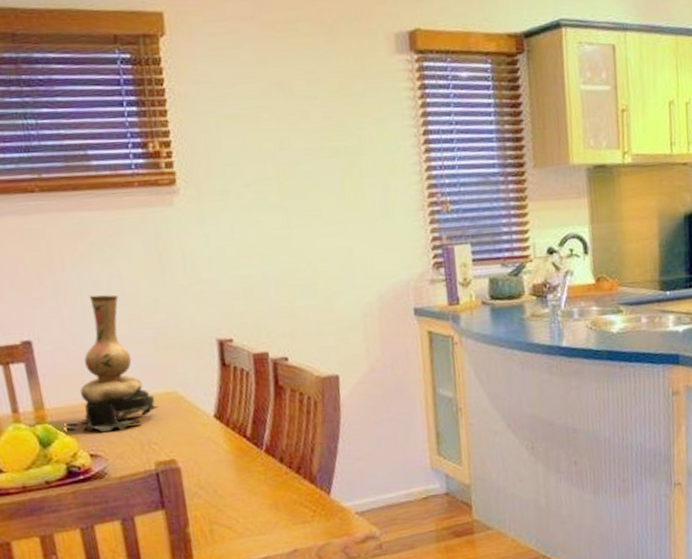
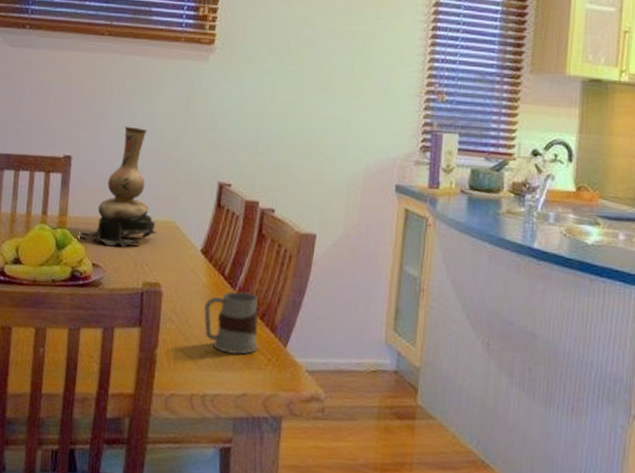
mug: none [231,448,300,515] -> present [203,291,259,355]

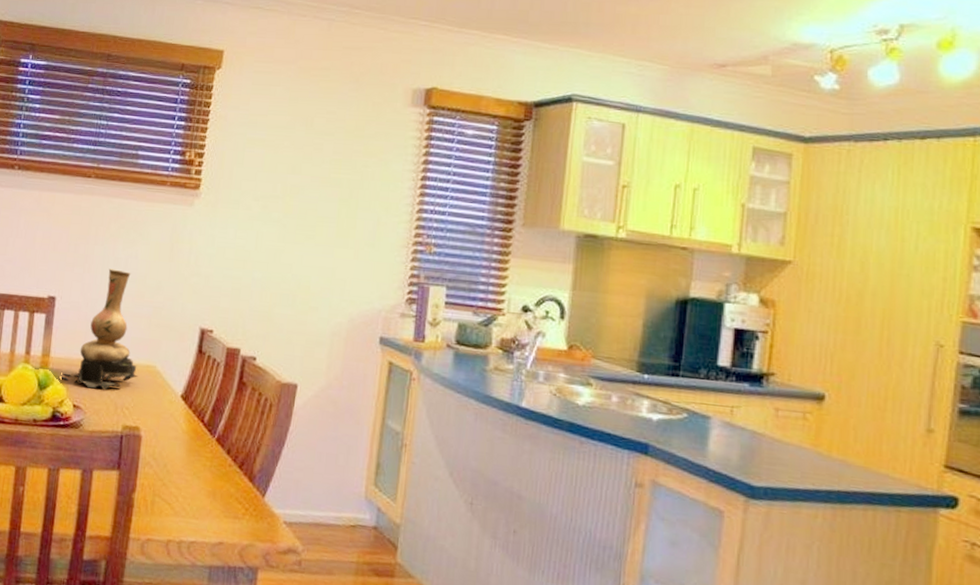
mug: present [203,291,259,355] -> none [182,438,238,503]

